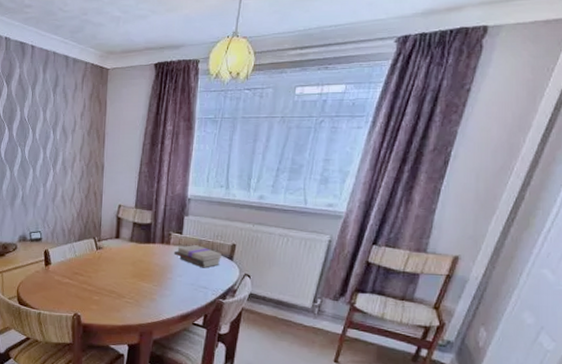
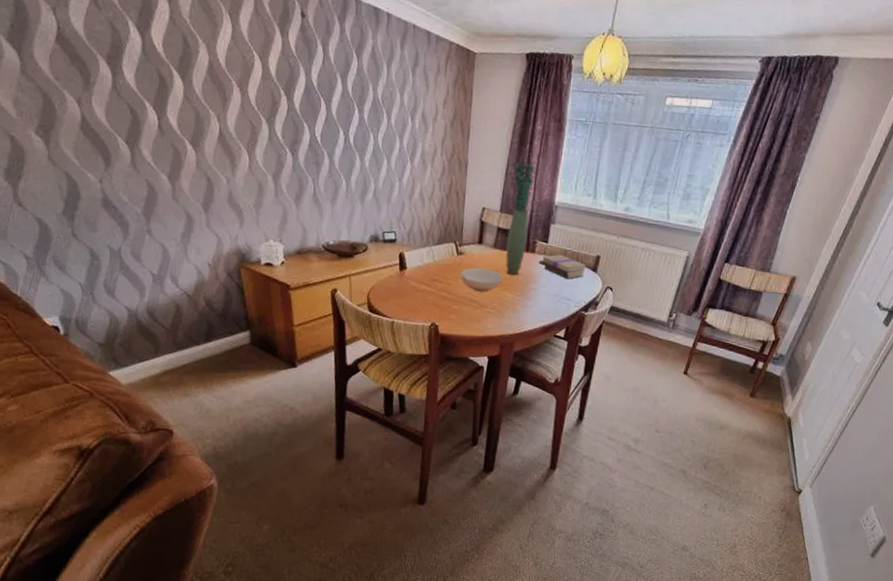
bowl: none [100,260,140,283] -> present [461,267,503,292]
vase: none [142,156,168,266] -> present [505,156,536,275]

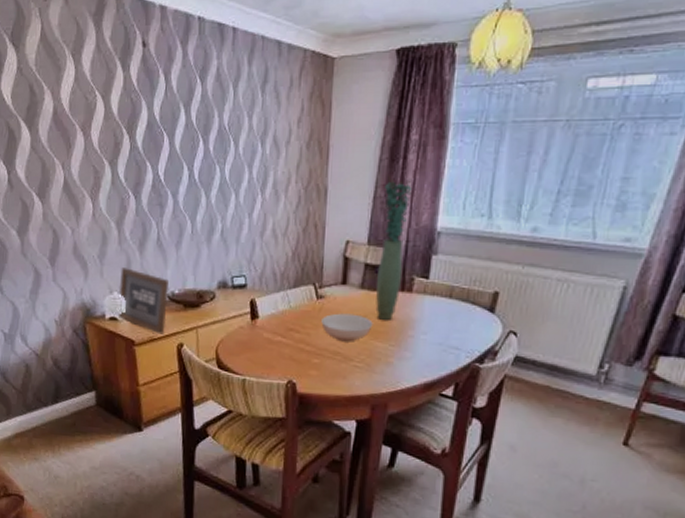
picture frame: none [273,218,324,281] -> present [117,268,168,335]
books: present [538,254,587,280] -> none [417,292,481,323]

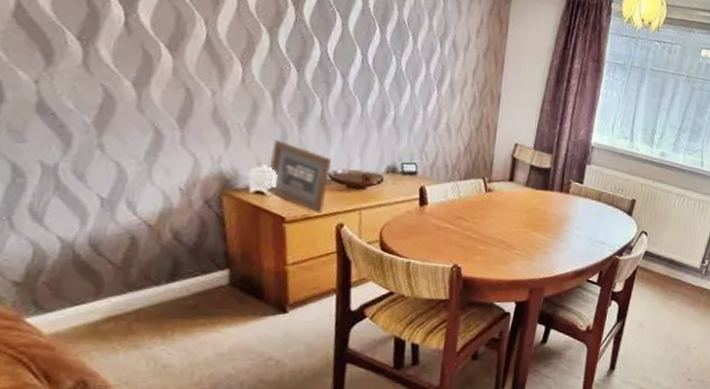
bowl: present [321,313,373,342] -> none [488,206,535,233]
vase: present [375,175,412,320] -> none [537,93,573,216]

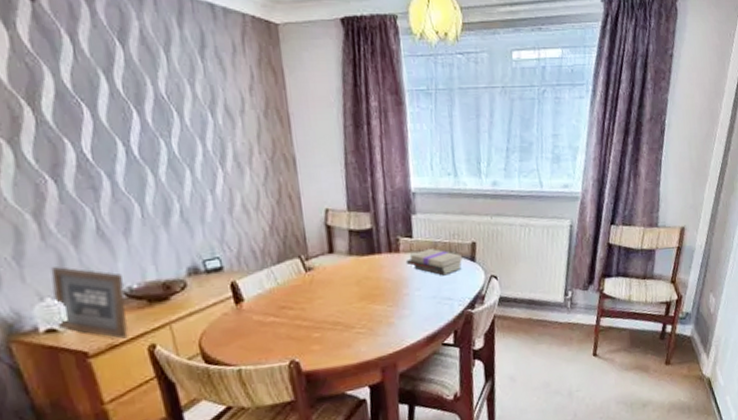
books: none [572,196,622,222] -> present [405,247,463,276]

